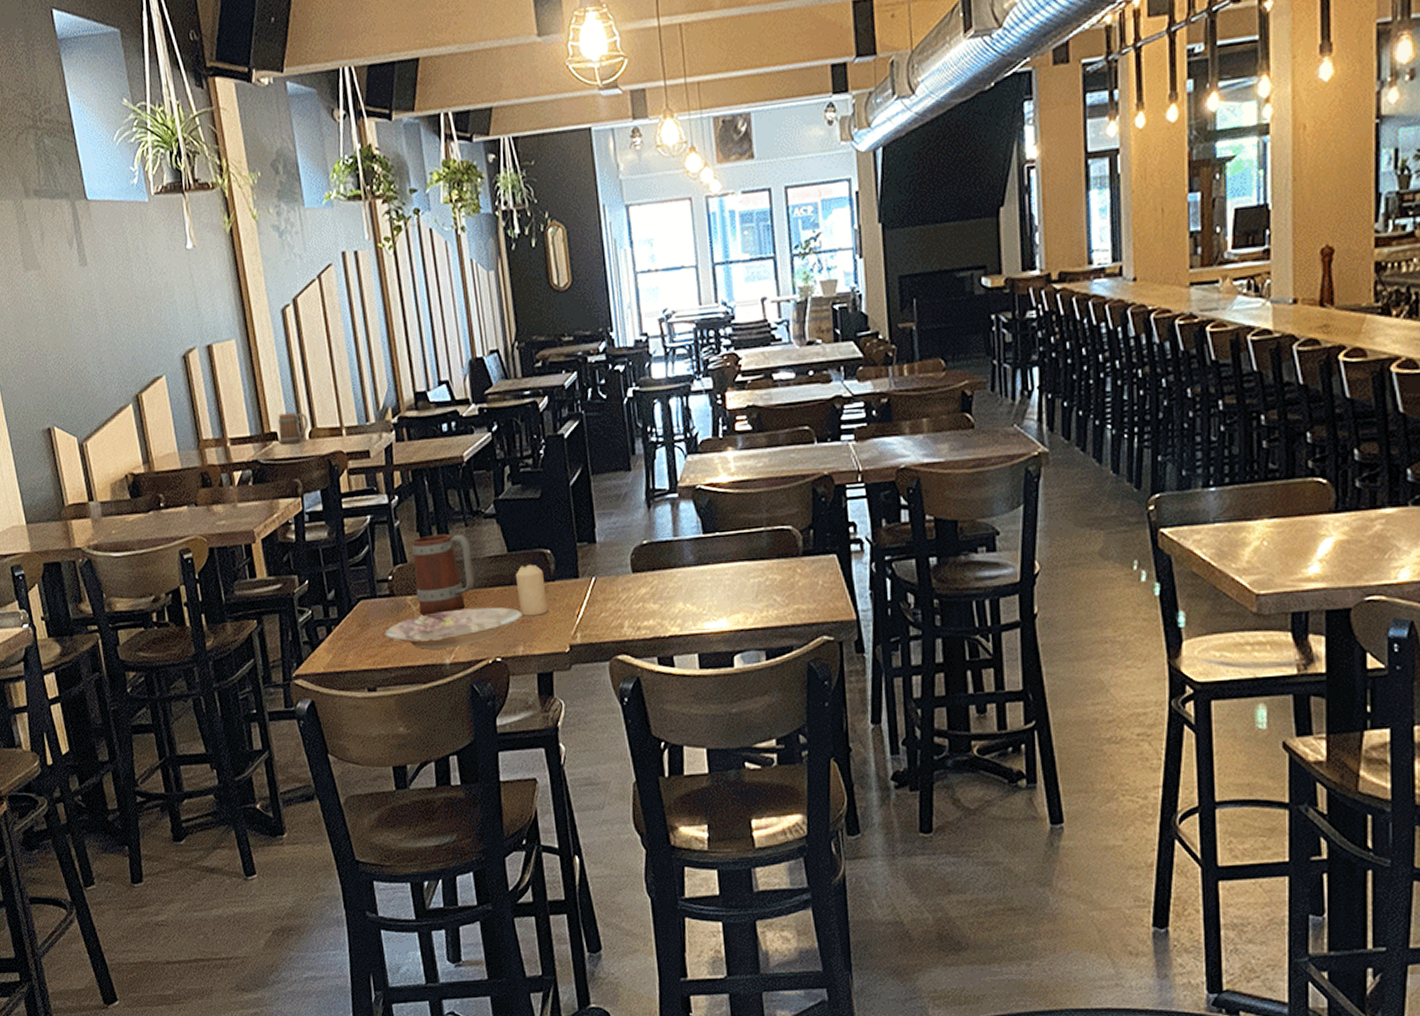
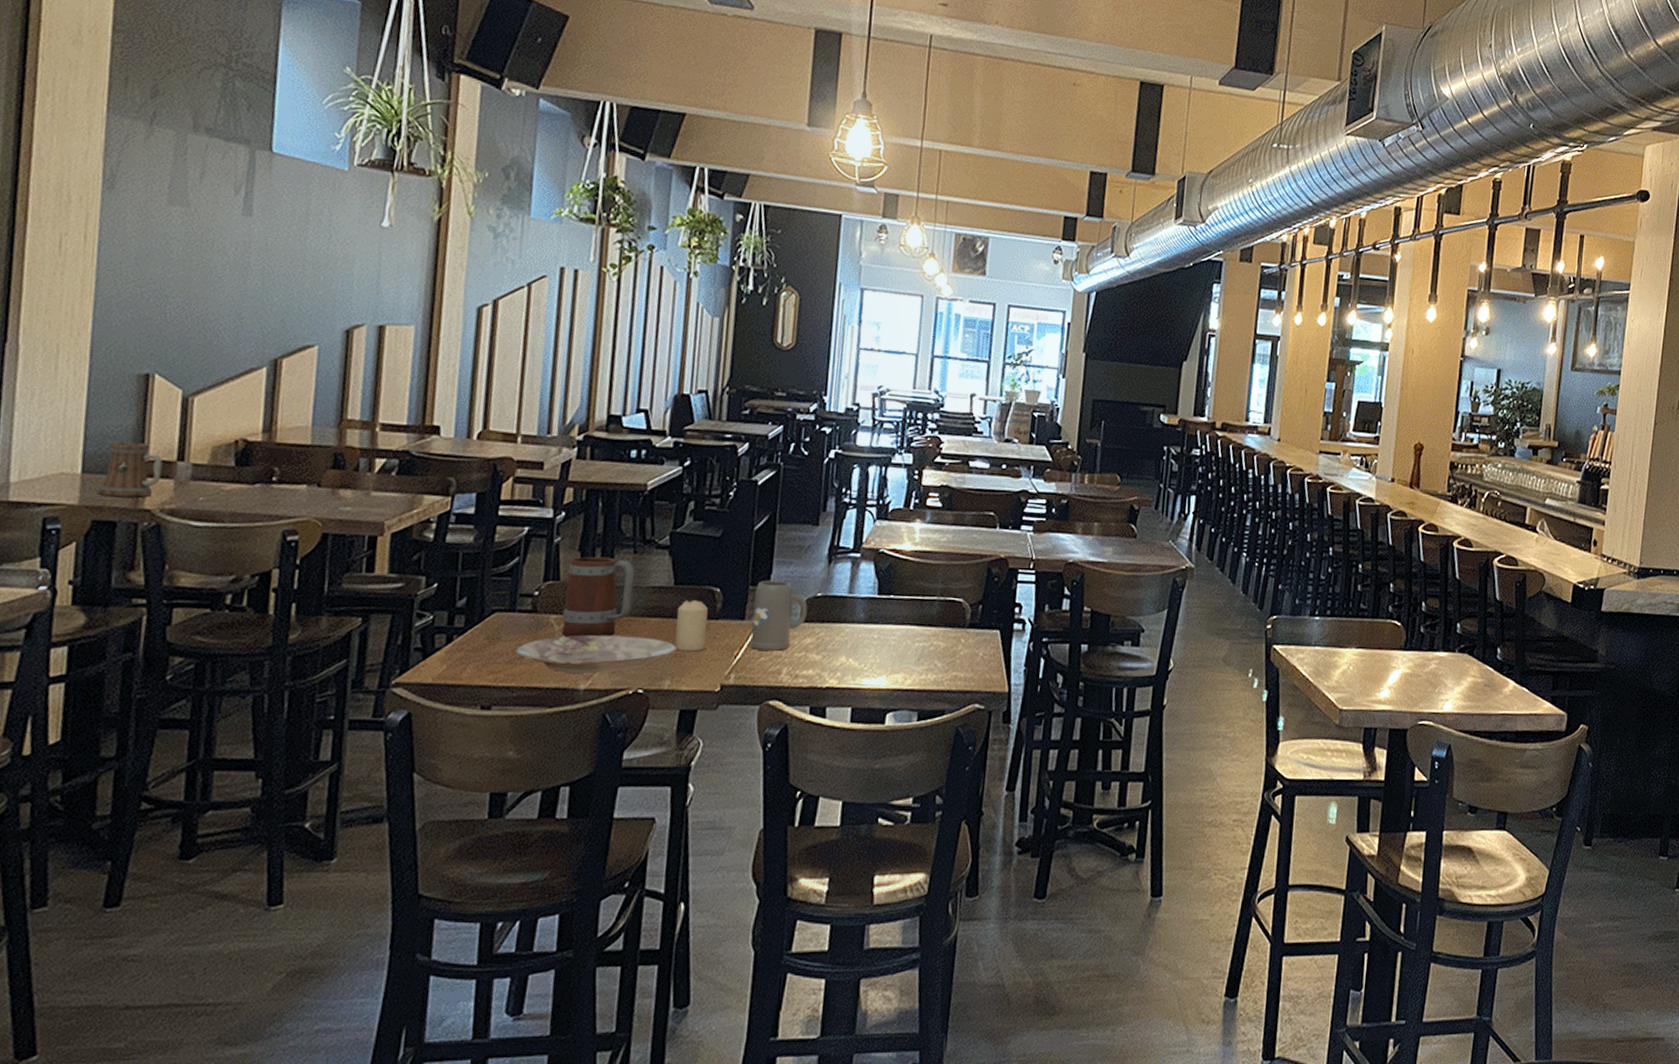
beer mug: none [39,490,81,542] -> present [97,441,163,498]
beer mug: present [278,412,309,446] -> none [440,409,481,443]
beer mug: none [583,533,637,606] -> present [750,580,808,651]

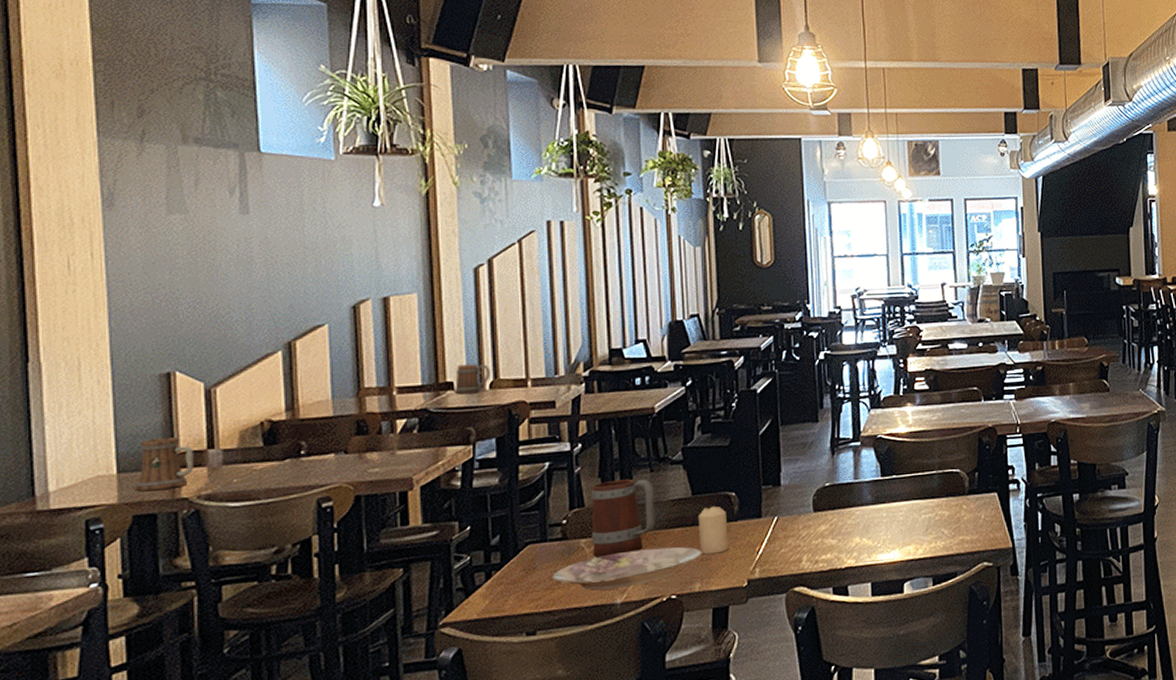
beer mug: none [440,409,481,443] -> present [455,364,491,395]
beer mug: present [750,580,808,651] -> none [767,477,818,543]

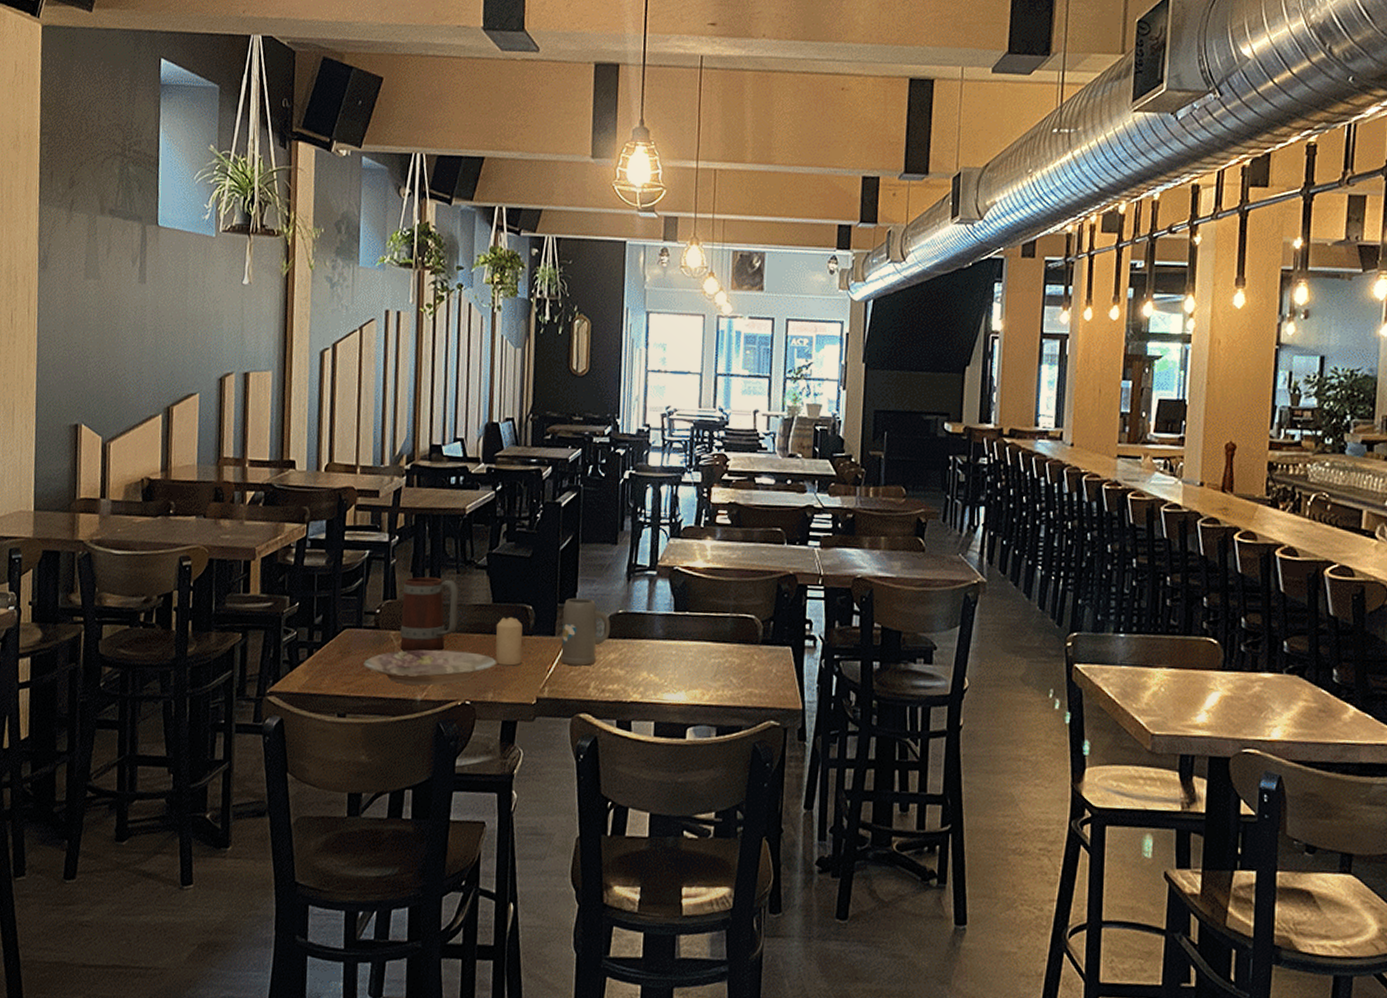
beer mug: present [135,437,194,492] -> none [46,483,90,531]
beer mug: present [455,364,491,395] -> none [296,445,327,475]
beer mug: none [767,477,818,543] -> present [560,597,610,666]

